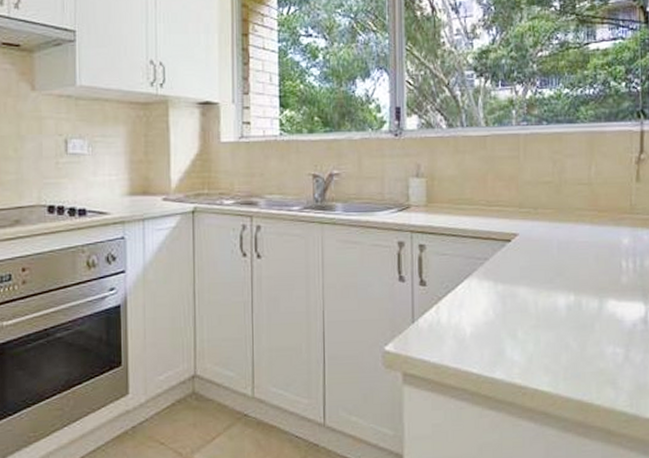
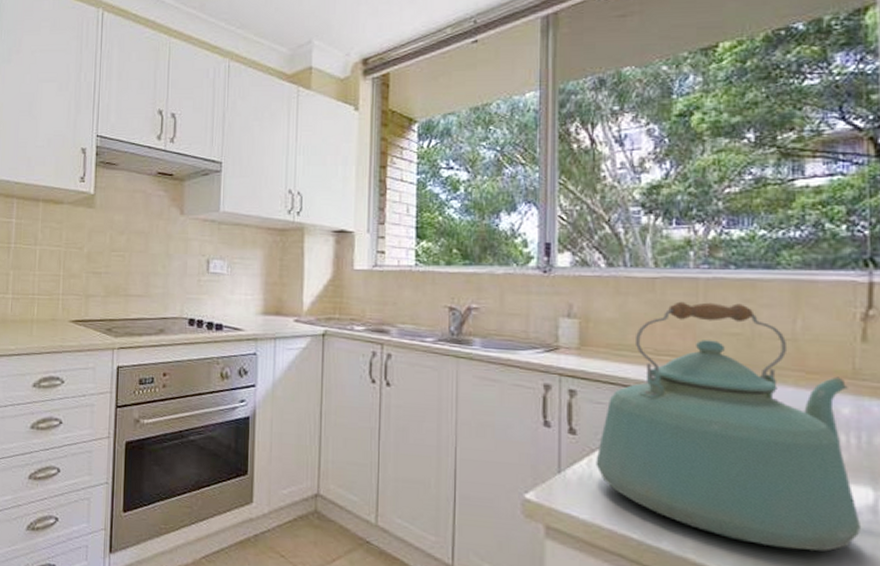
kettle: none [442,155,636,363] -> present [596,301,860,552]

